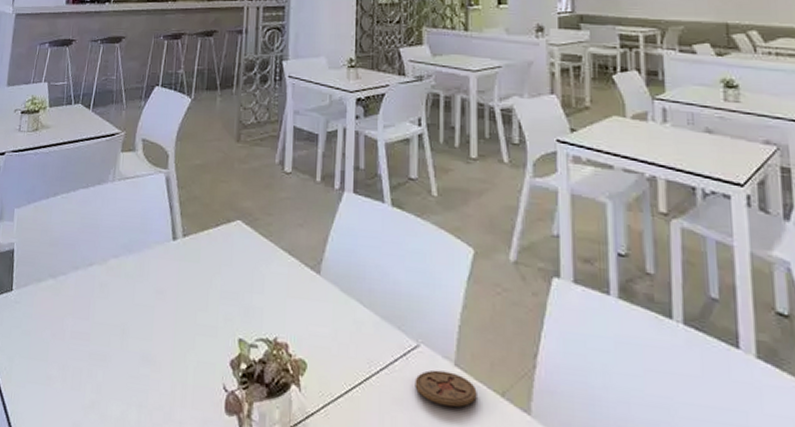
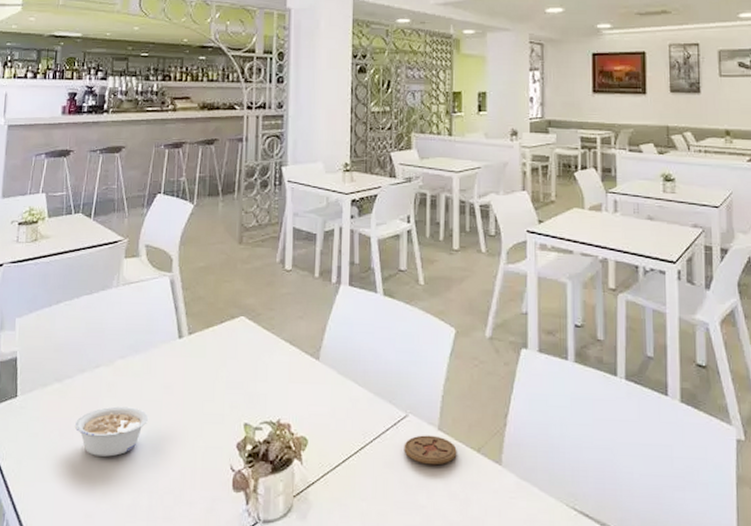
legume: none [66,308,141,363] -> present [74,406,149,457]

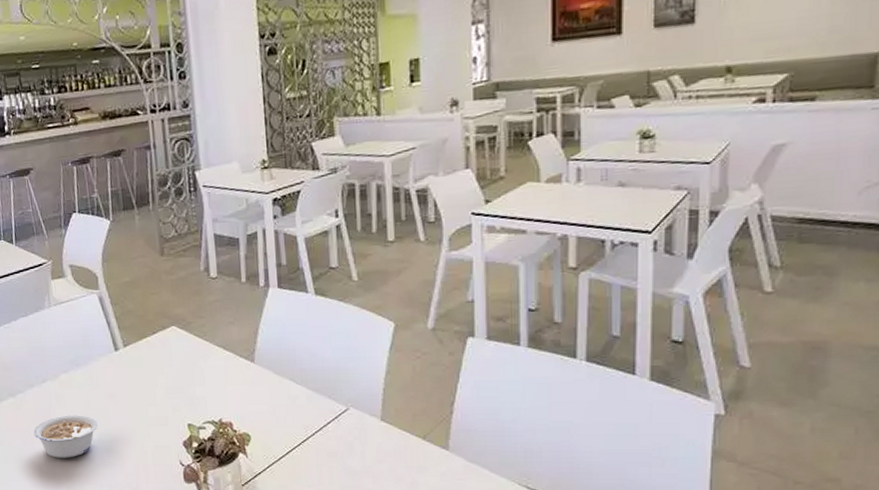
coaster: present [404,435,457,465] -> none [346,426,402,453]

